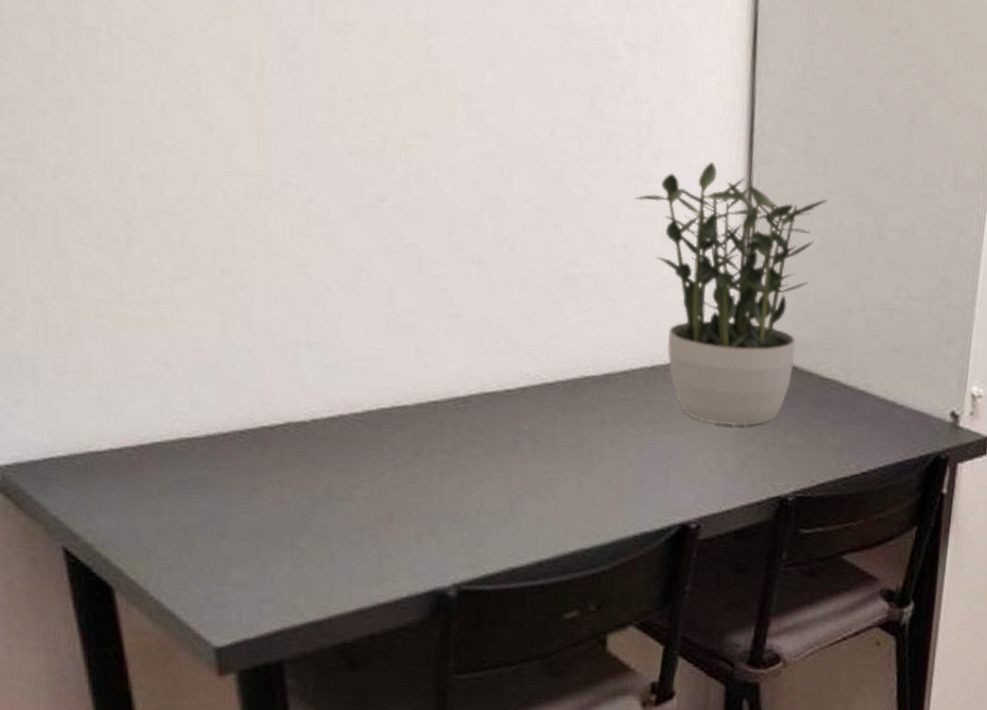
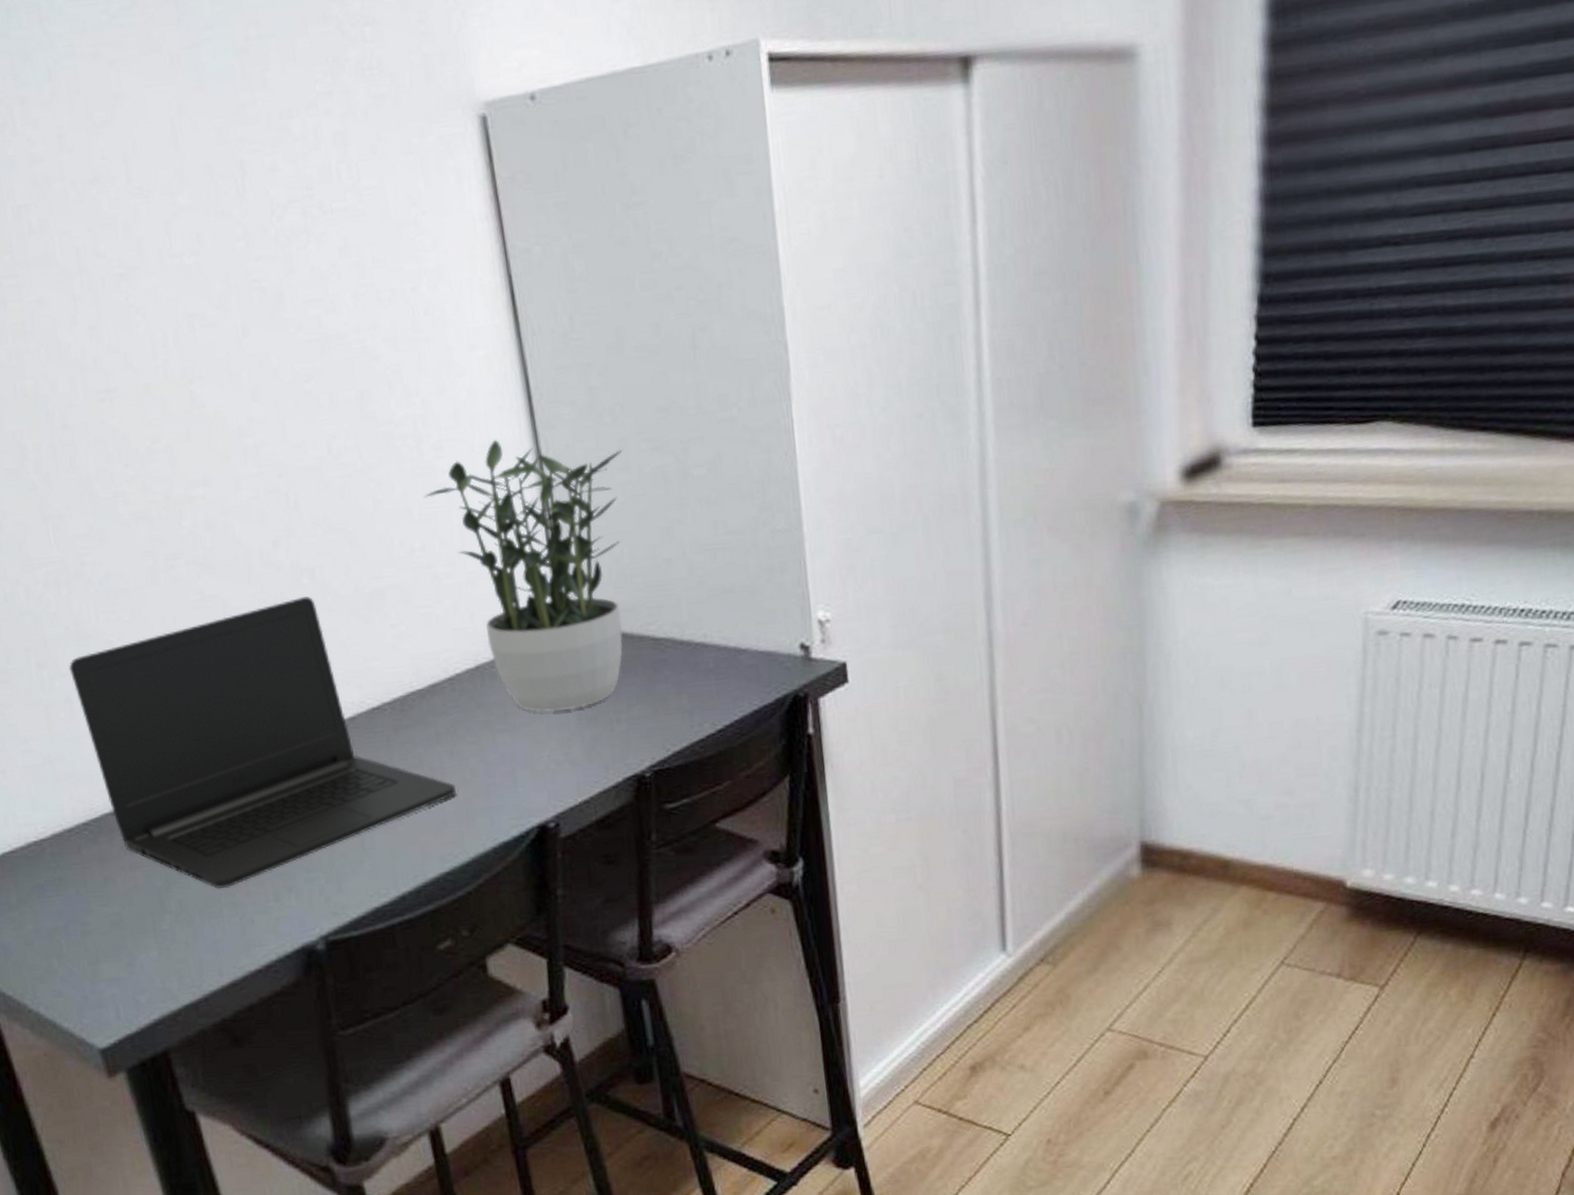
laptop: none [253,264,611,522] -> present [68,596,456,890]

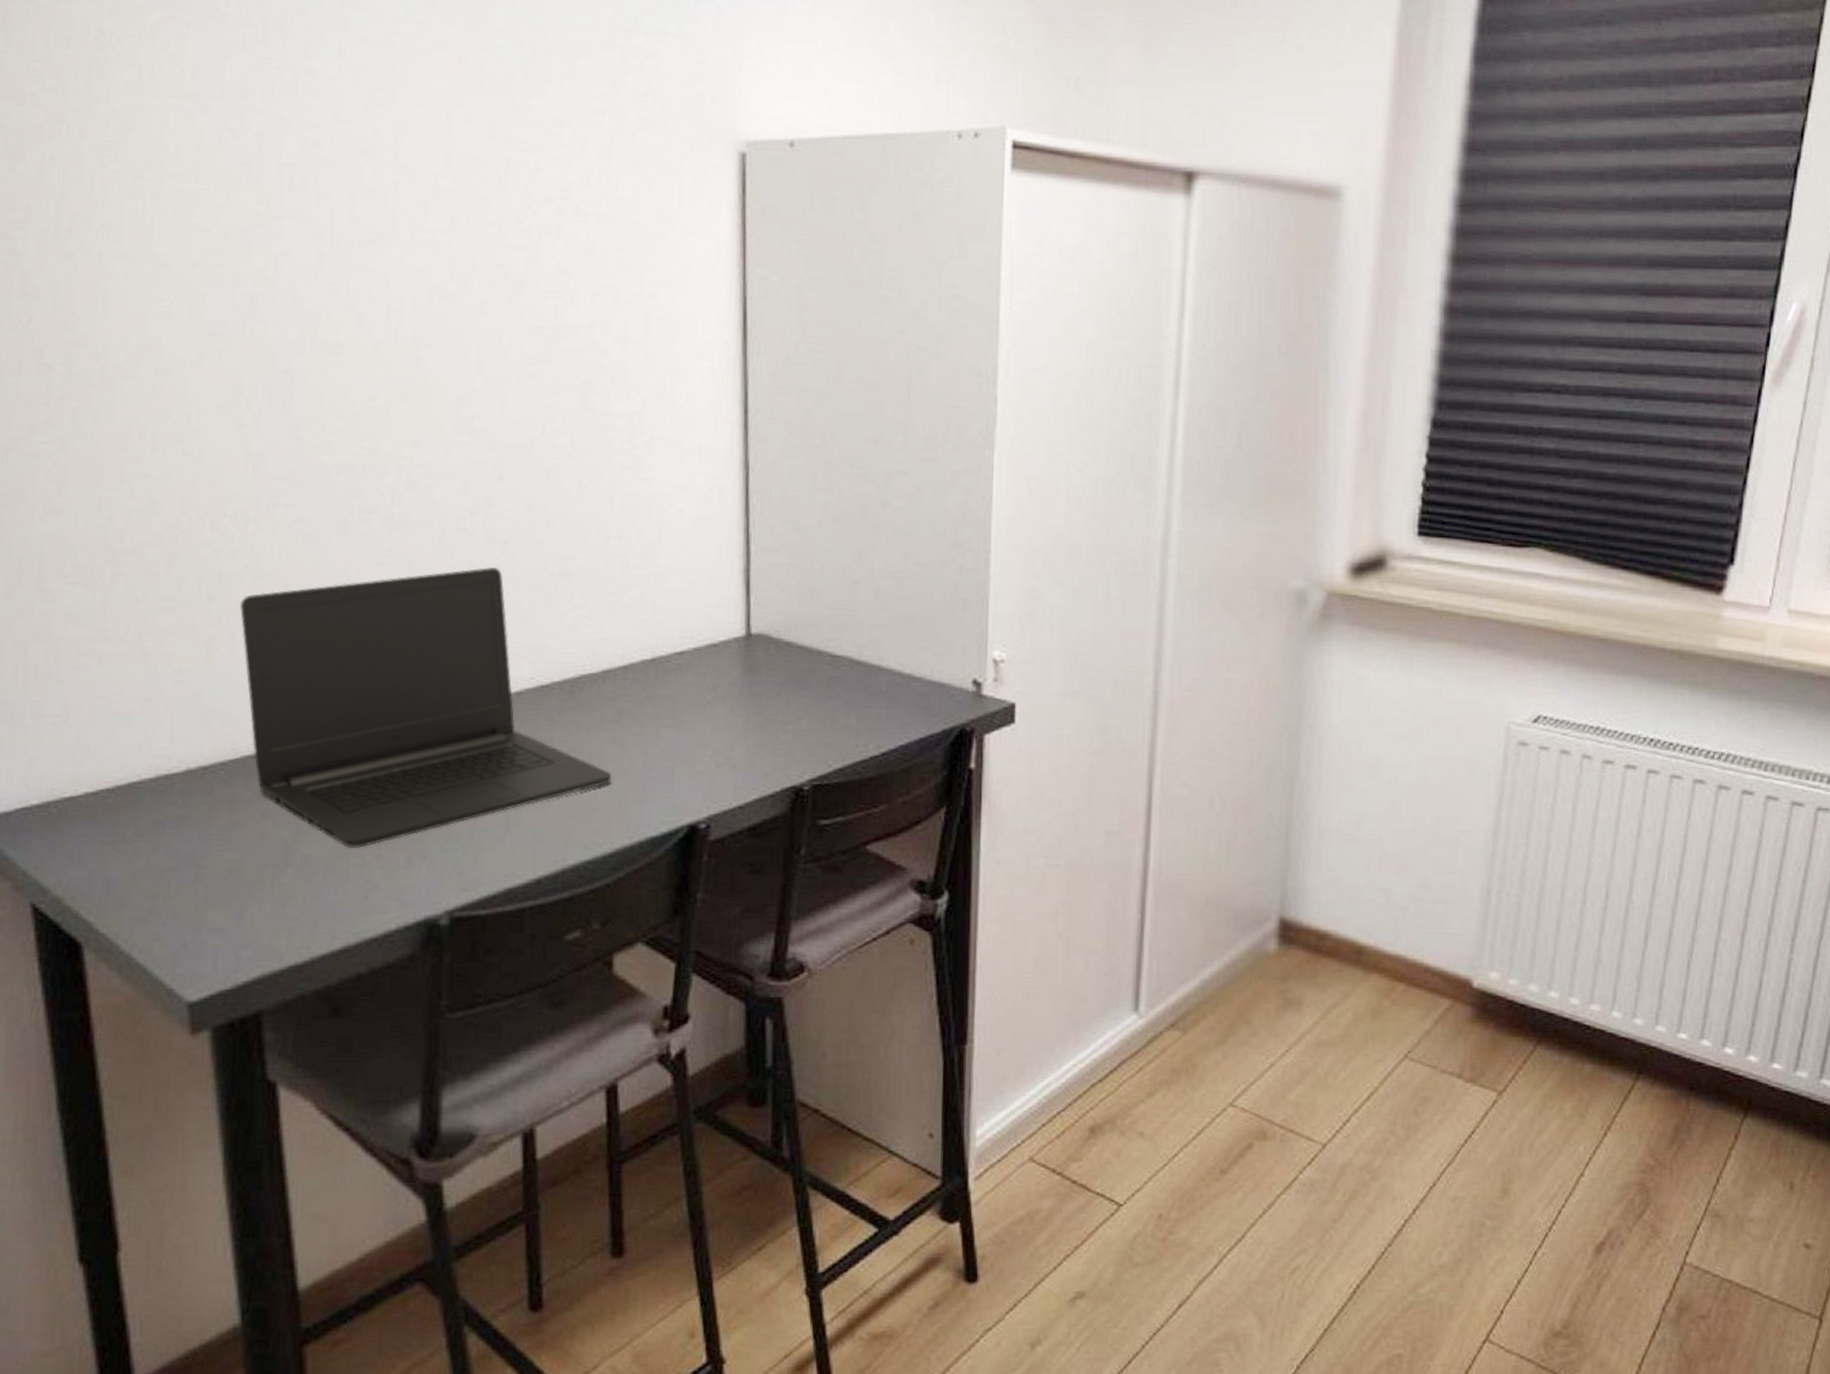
potted plant: present [424,439,623,712] -> none [628,444,827,714]

